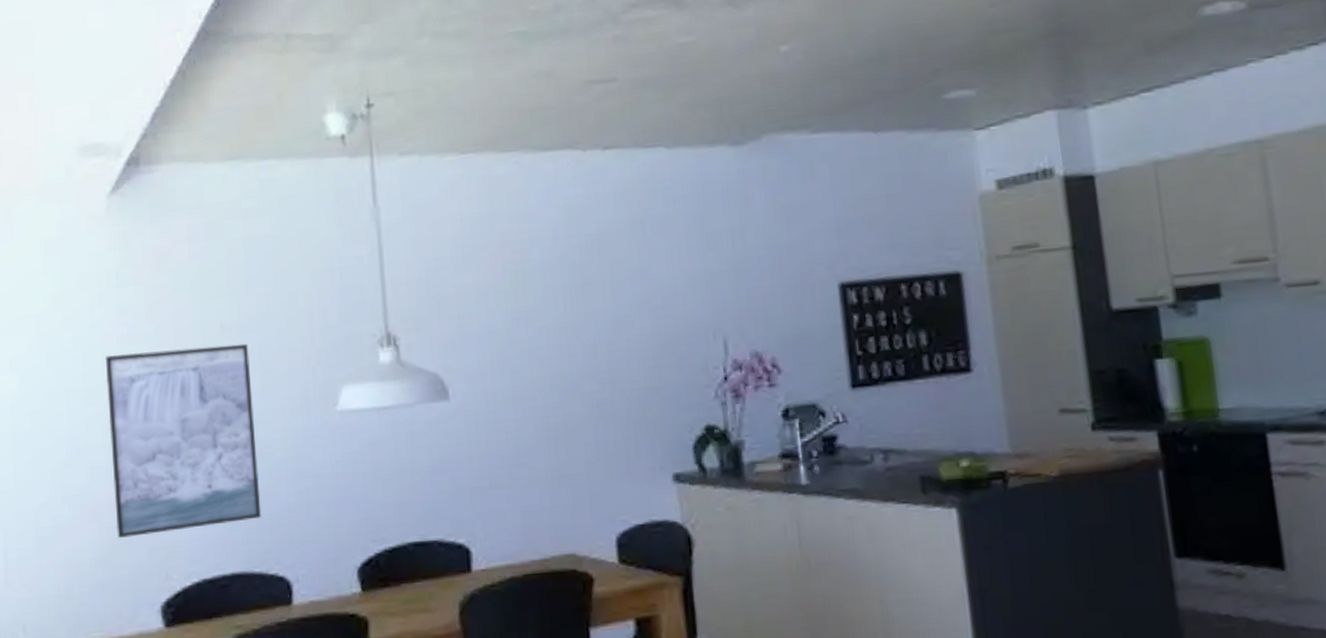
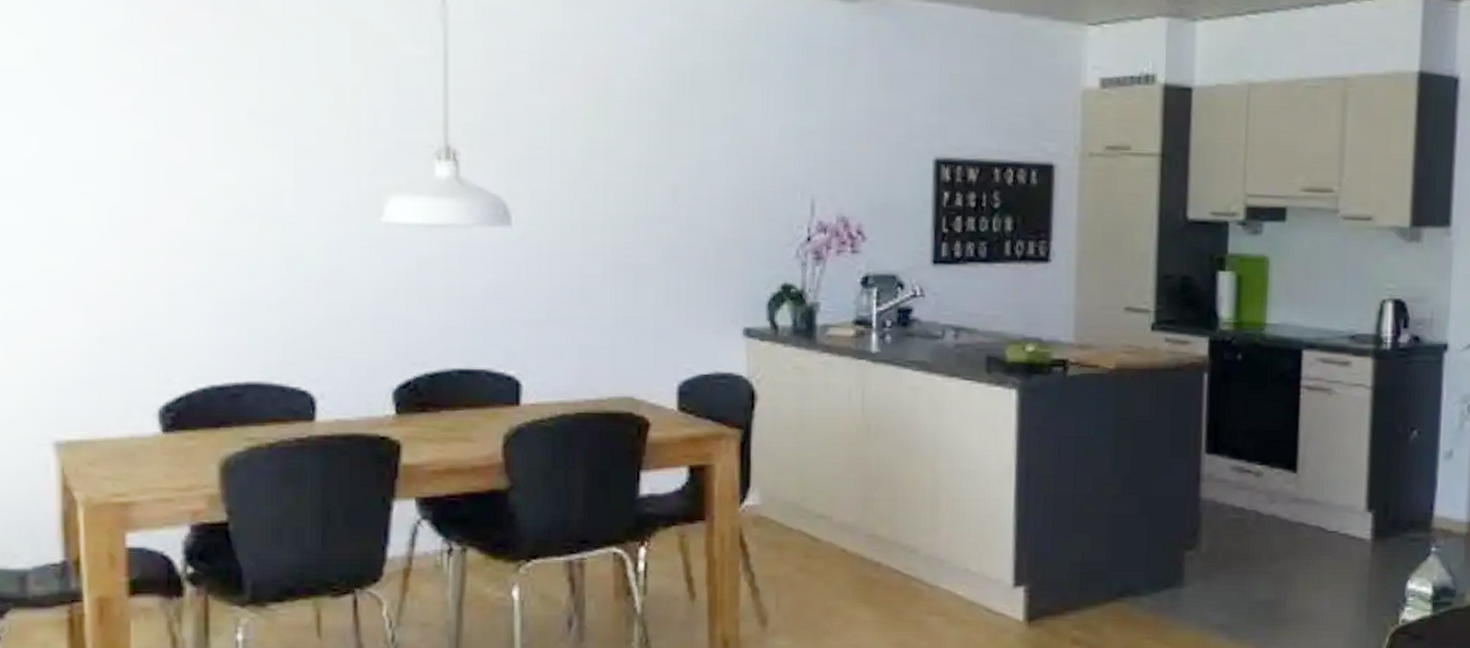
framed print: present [105,343,262,538] -> none [100,127,285,332]

